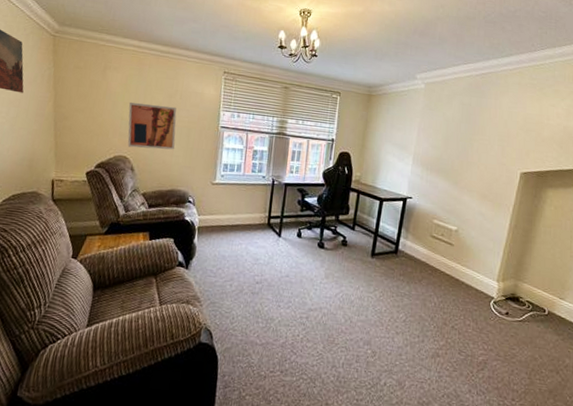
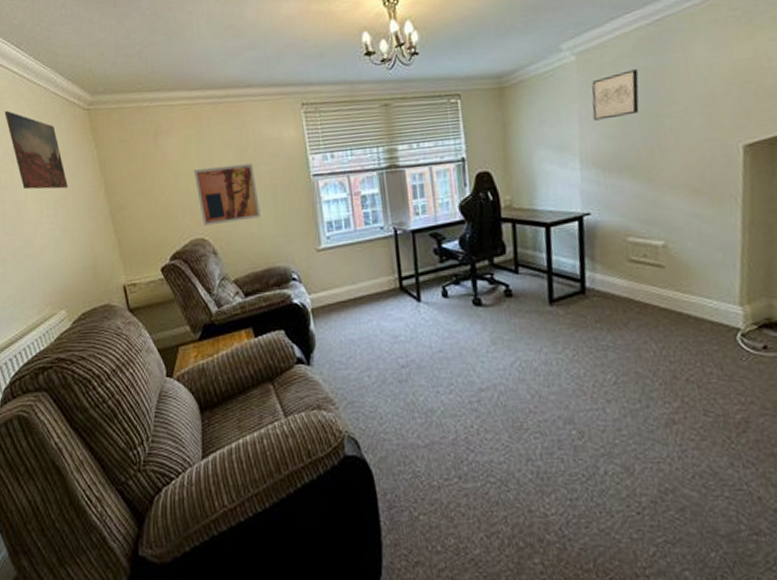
wall art: none [428,103,464,135] -> present [592,69,640,121]

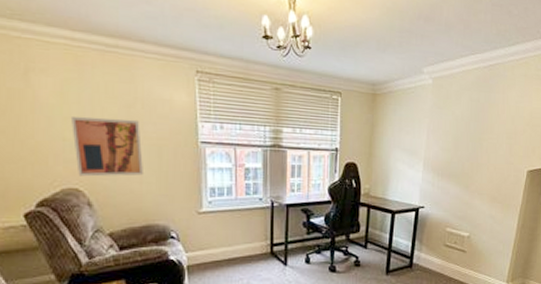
wall art: present [592,69,640,121] -> none [437,100,473,136]

